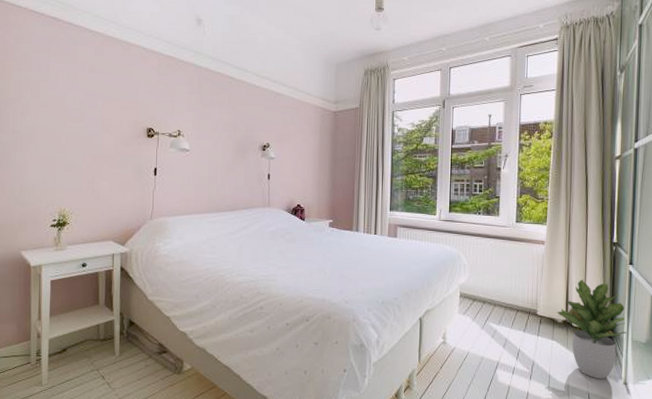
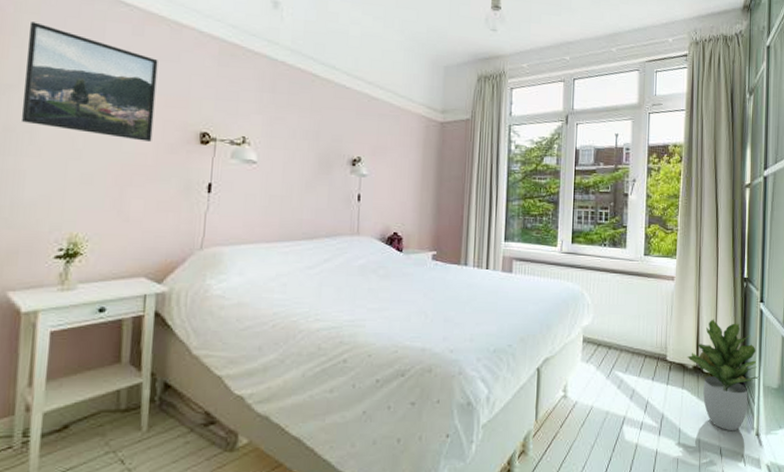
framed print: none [23,50,114,137] -> present [20,22,158,142]

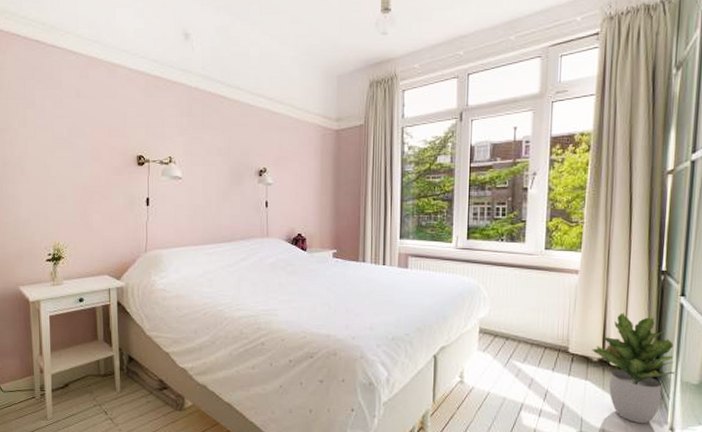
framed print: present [20,22,158,142] -> none [10,76,103,166]

